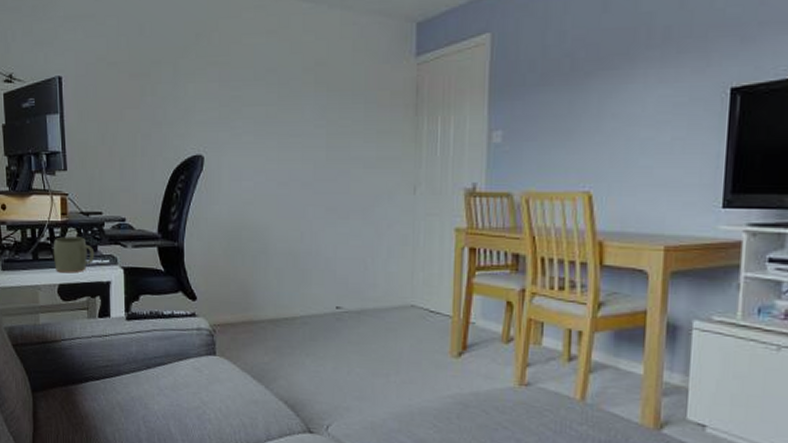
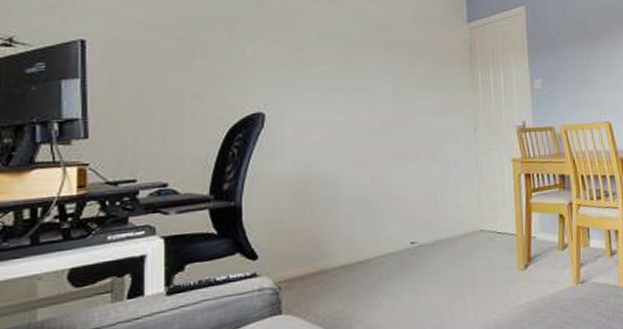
mug: present [53,236,95,273] -> none [62,210,124,255]

